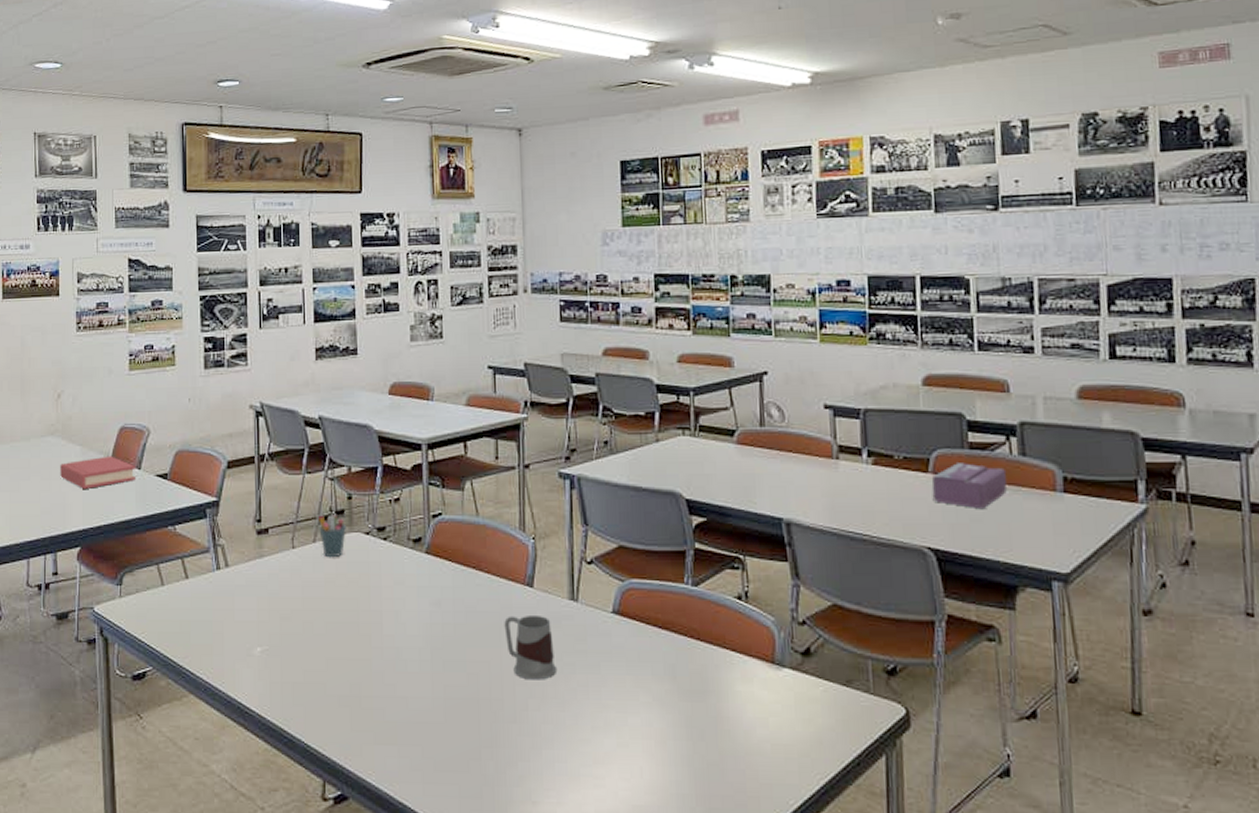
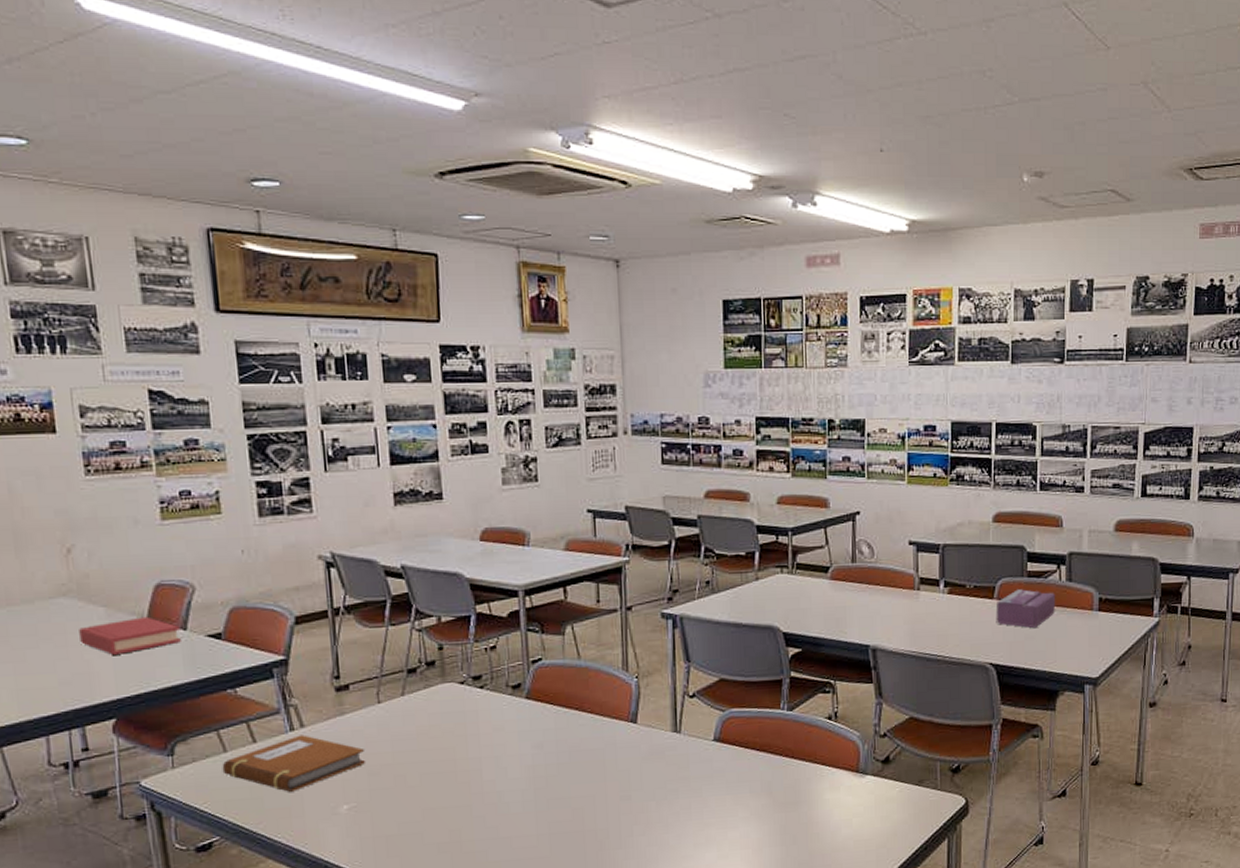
notebook: none [159,574,279,629] -> present [222,735,366,792]
pen holder: present [319,515,346,558] -> none [406,666,438,710]
mug: present [504,614,556,680] -> none [608,748,660,809]

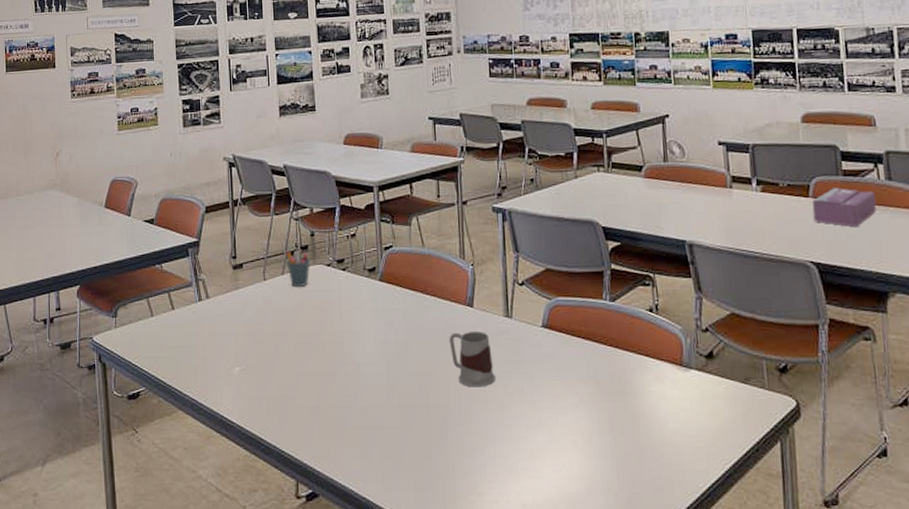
hardback book: present [79,616,181,655] -> none [60,205,126,235]
notebook: present [222,735,366,792] -> none [149,305,254,353]
pen holder: none [406,666,438,710] -> present [286,250,310,288]
mug: none [608,748,660,809] -> present [449,330,495,388]

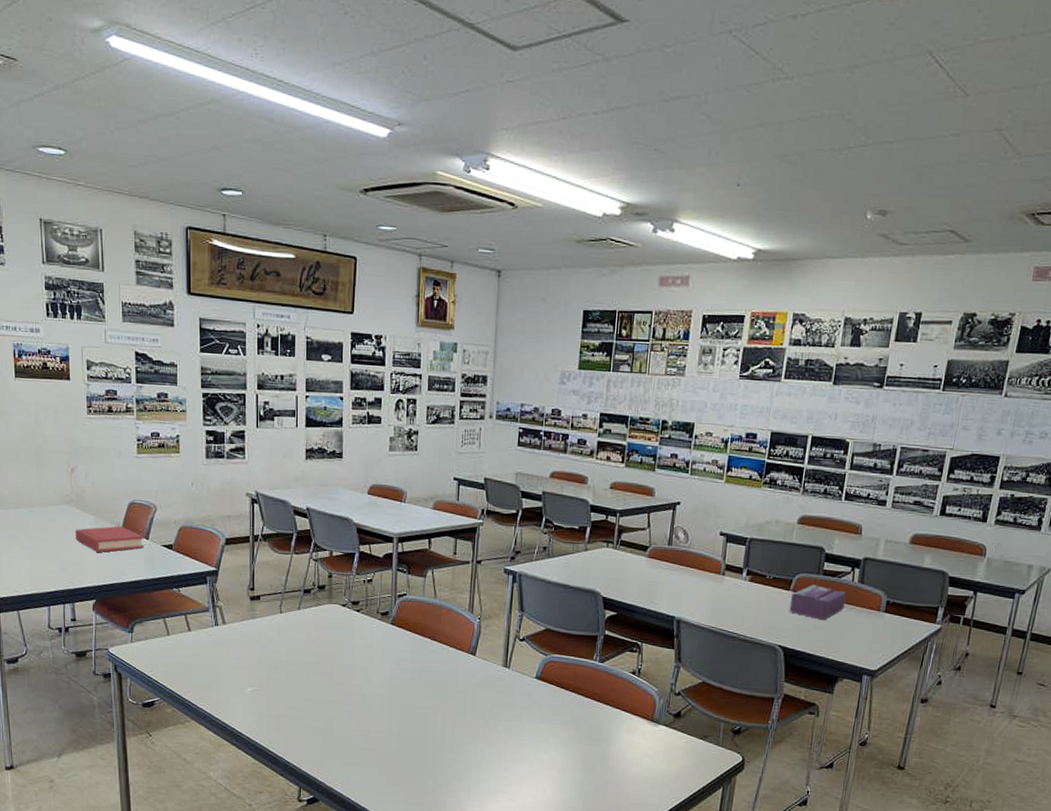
hardback book: none [60,205,126,235] -> present [75,526,144,552]
pen holder: present [286,250,310,288] -> none [303,588,326,623]
mug: present [449,330,495,388] -> none [450,676,488,724]

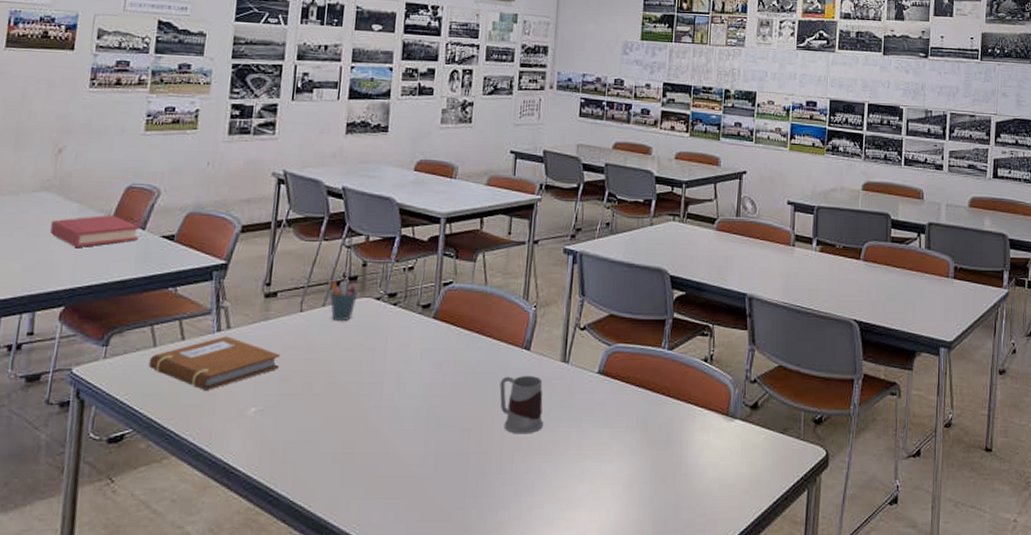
notebook: none [165,630,268,672] -> present [148,336,280,390]
pen holder: none [303,588,326,623] -> present [330,280,358,322]
mug: none [450,676,488,724] -> present [499,375,543,434]
tissue box: present [789,585,847,621] -> none [861,253,916,291]

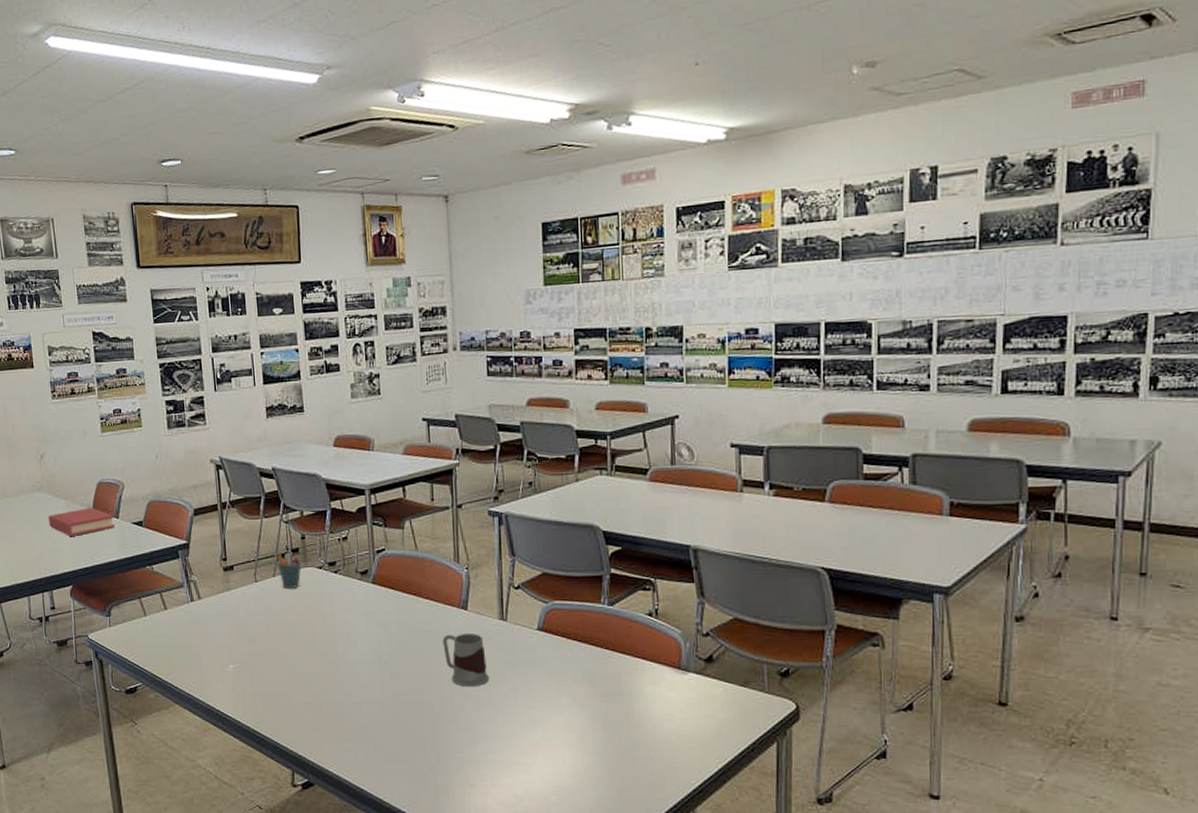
notebook: present [148,336,280,390] -> none [143,605,247,651]

